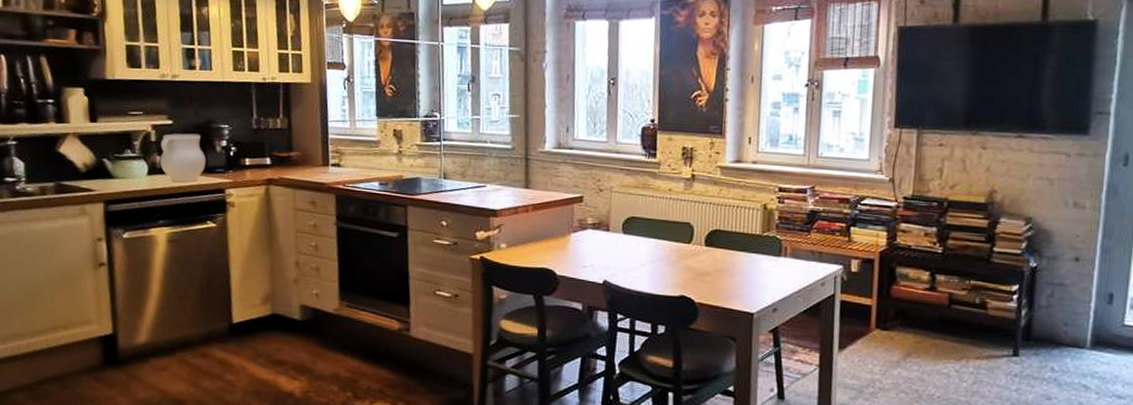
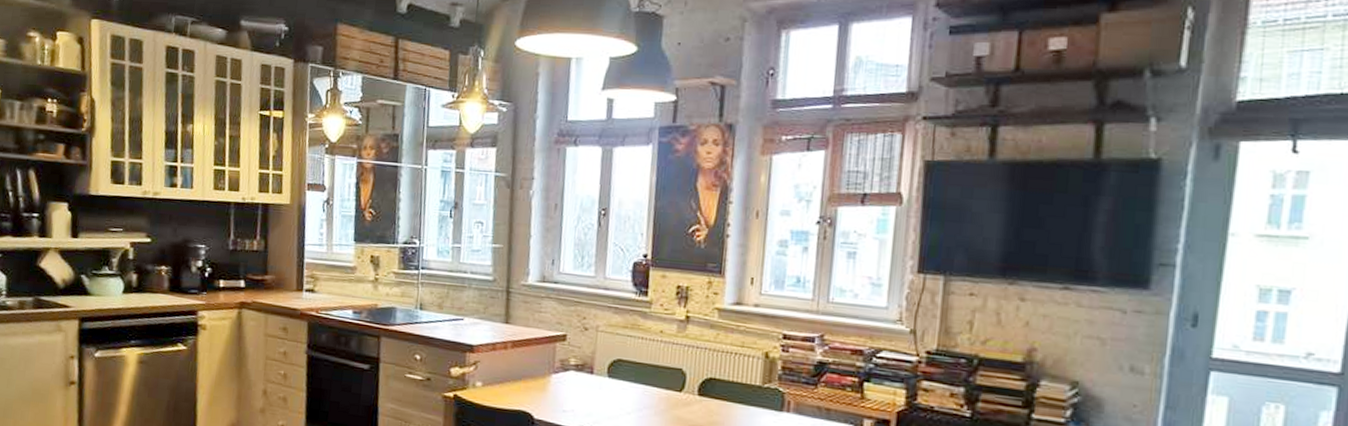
ceramic jug: present [159,133,206,183] -> none [135,252,181,303]

